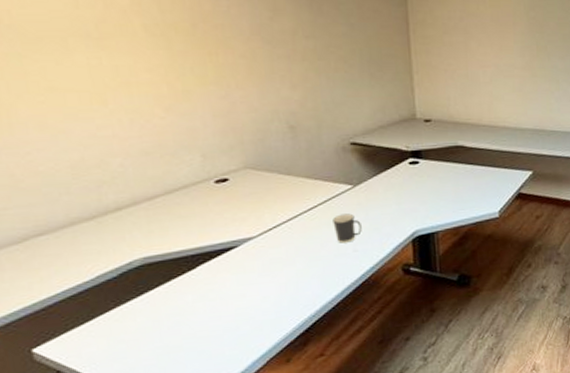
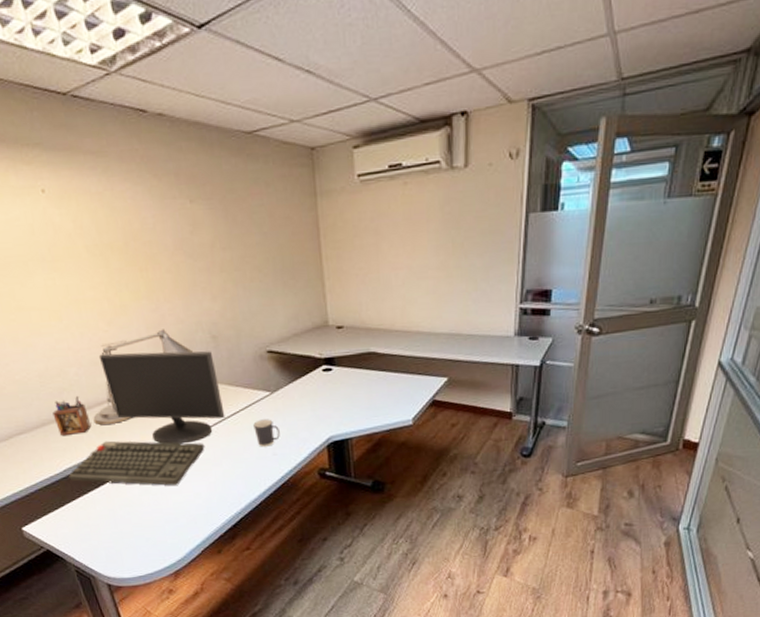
desk organizer: none [86,190,137,236] -> present [52,396,92,435]
computer keyboard: none [102,240,276,290] -> present [68,440,205,485]
desk lamp: none [139,117,268,224] -> present [93,329,194,426]
computer monitor: none [151,141,301,243] -> present [98,351,225,445]

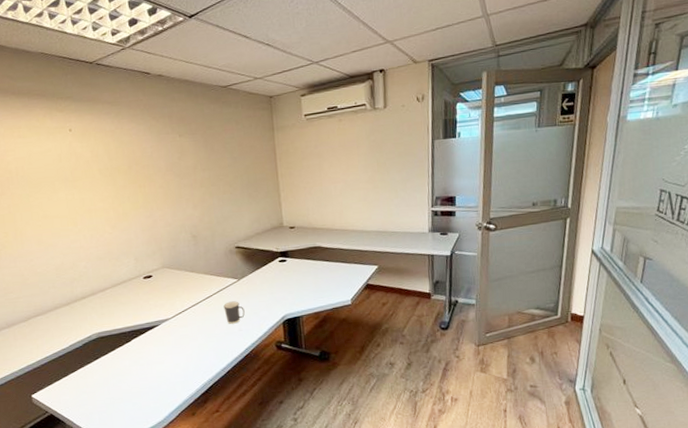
desk organizer: present [52,396,92,435] -> none [64,285,95,317]
computer keyboard: present [68,440,205,485] -> none [73,320,184,357]
desk lamp: present [93,329,194,426] -> none [96,231,178,308]
computer monitor: present [98,351,225,445] -> none [103,247,201,323]

